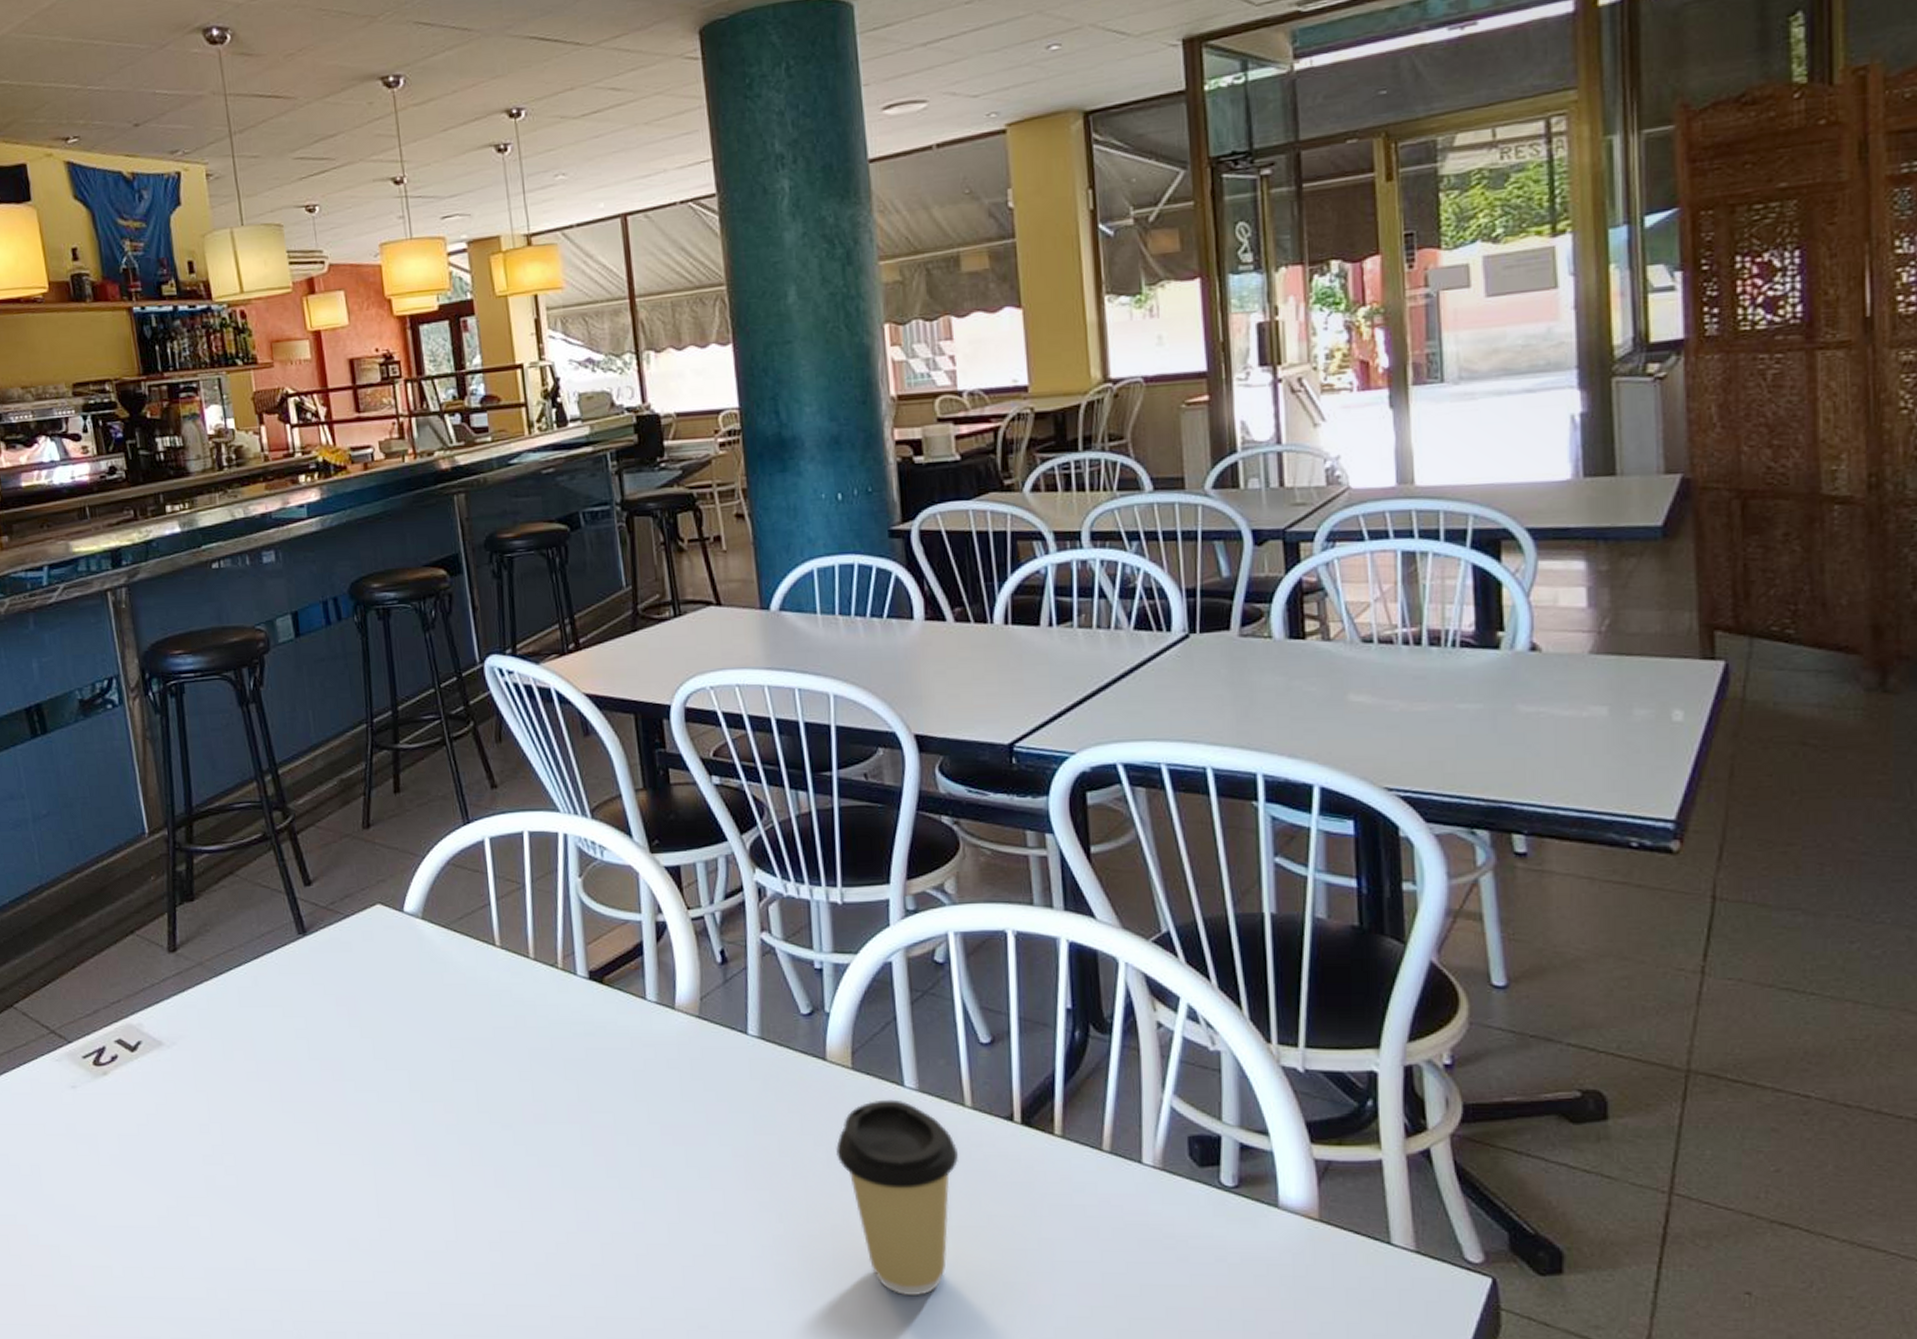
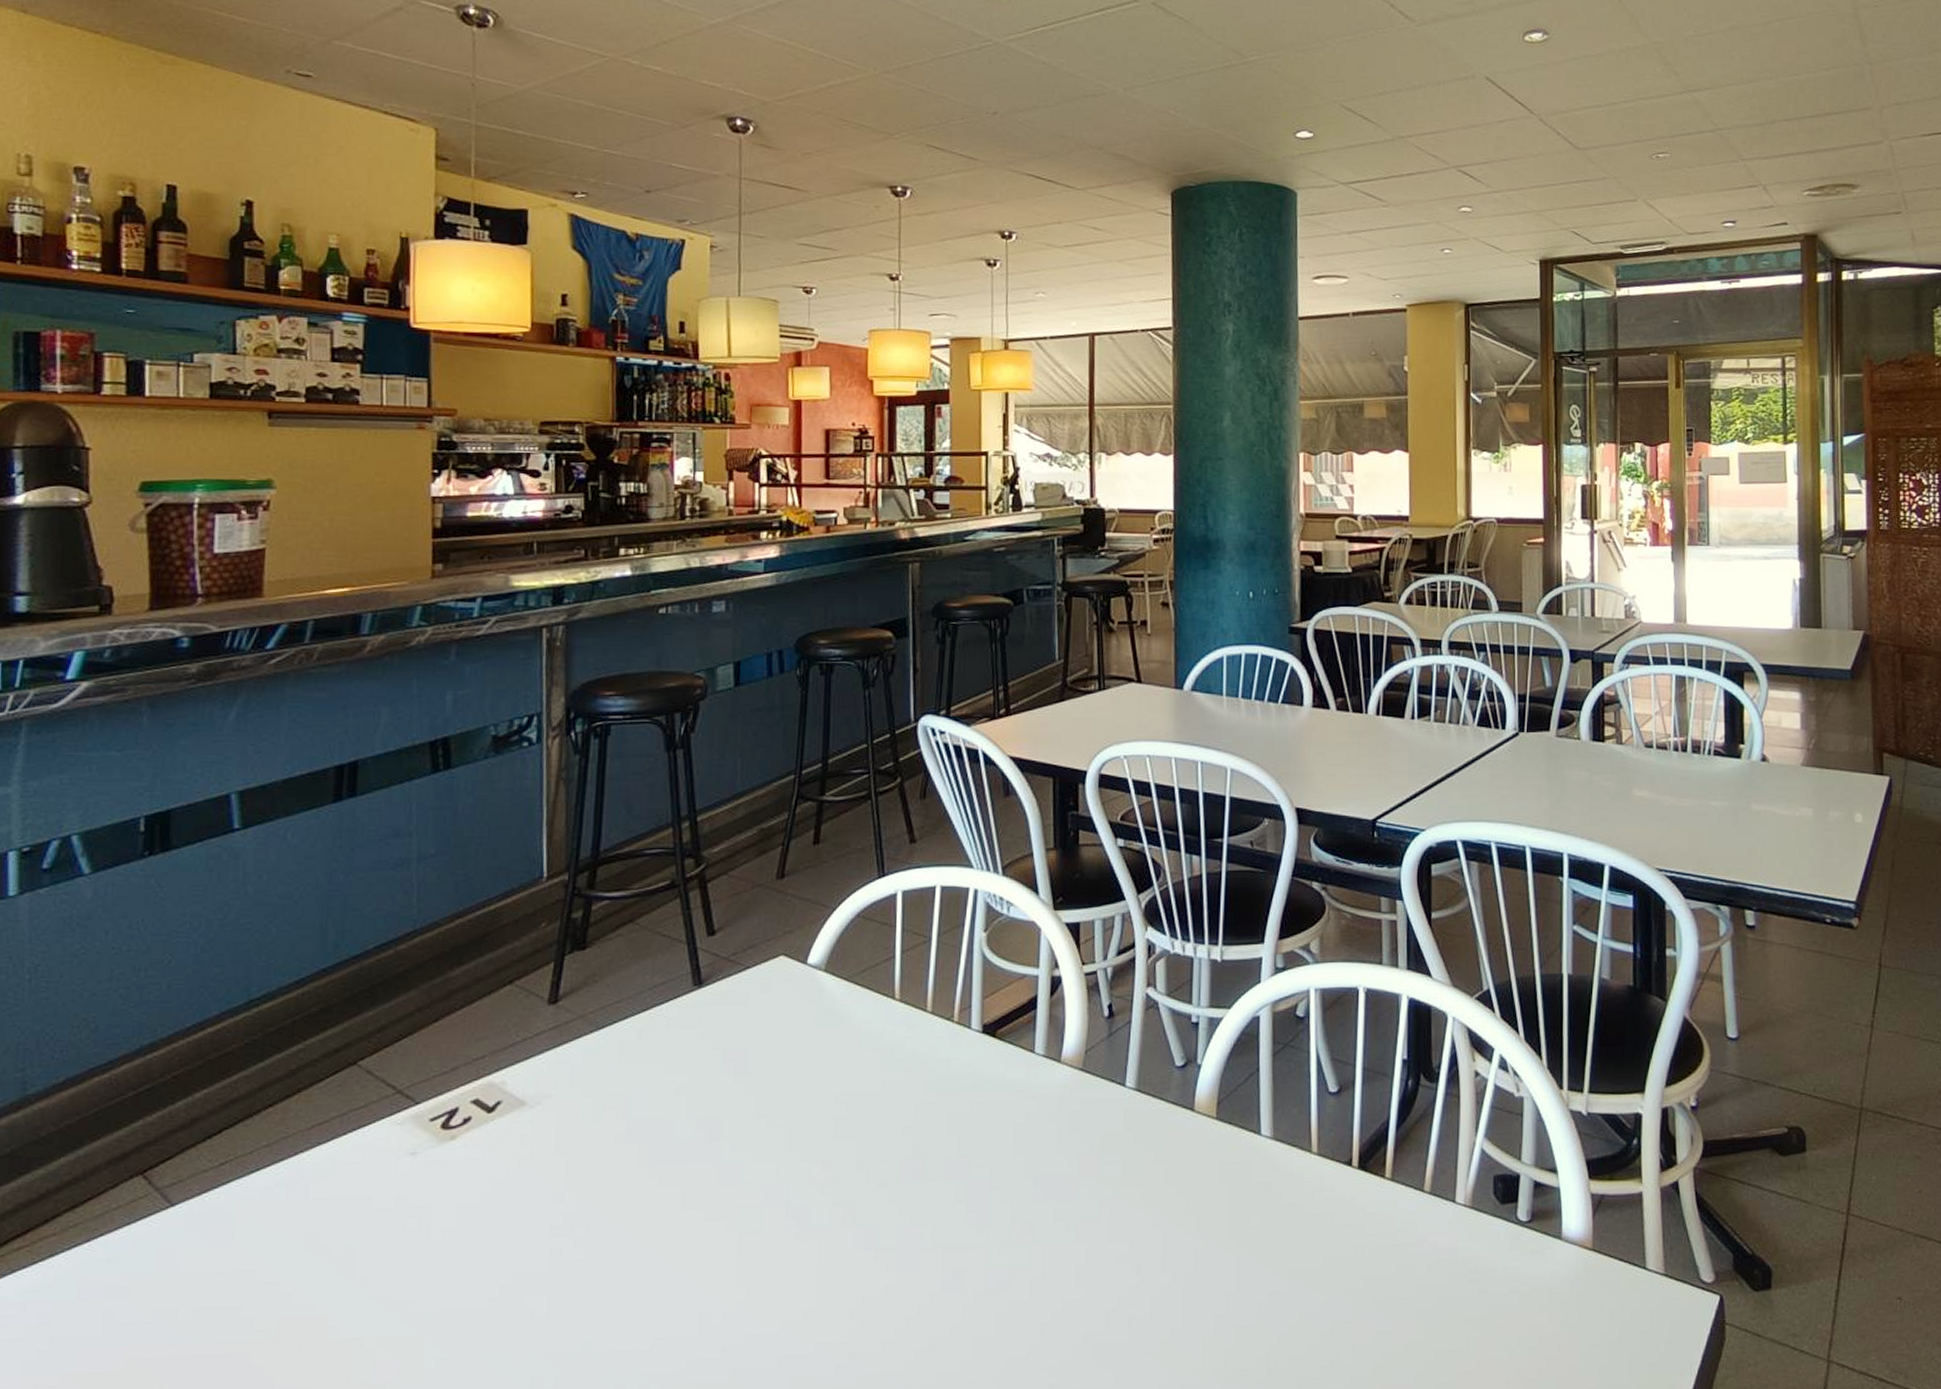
coffee cup: present [836,1099,958,1295] -> none [1195,1148,1302,1341]

